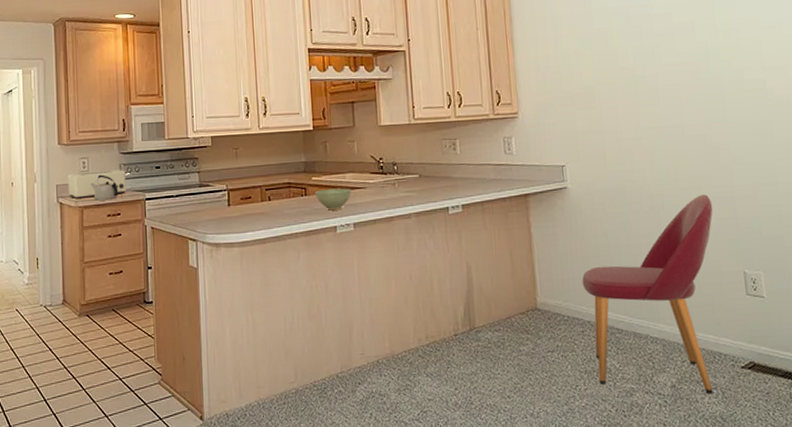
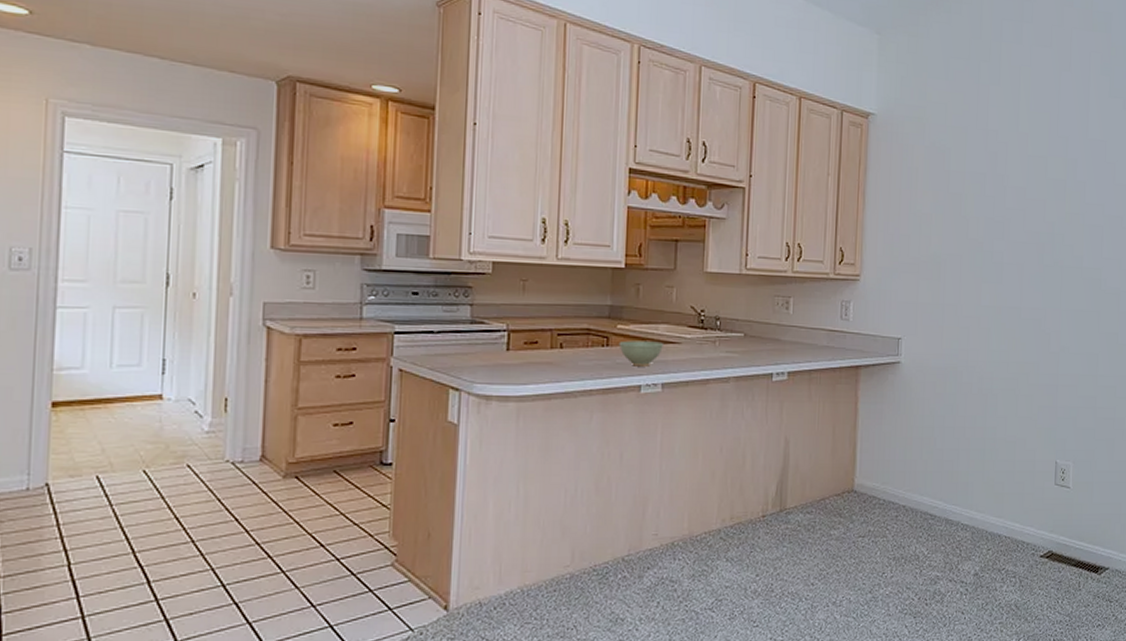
toaster: present [68,169,127,199] -> none [281,289,369,325]
kettle: present [90,174,119,202] -> none [316,295,356,331]
dining chair: present [581,194,713,393] -> none [902,381,1037,582]

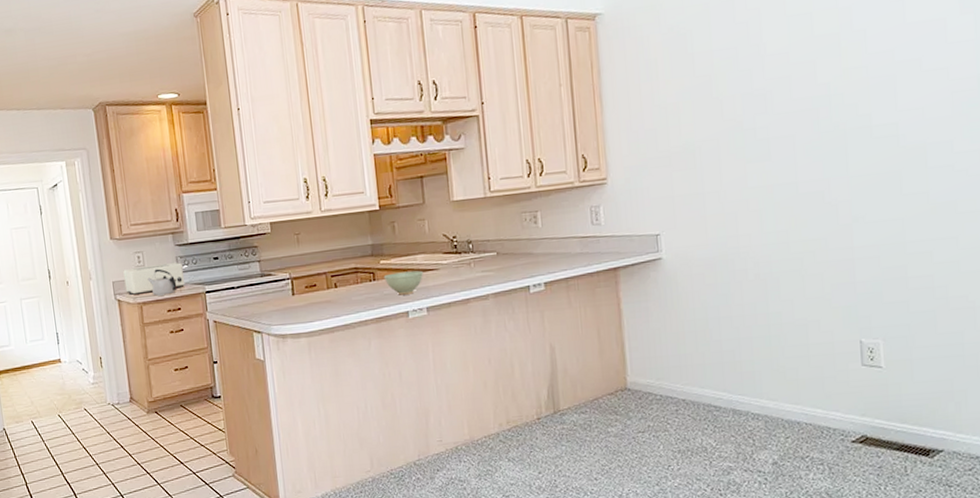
toaster: none [281,289,369,325] -> present [123,262,185,296]
kettle: none [316,295,356,331] -> present [147,268,177,297]

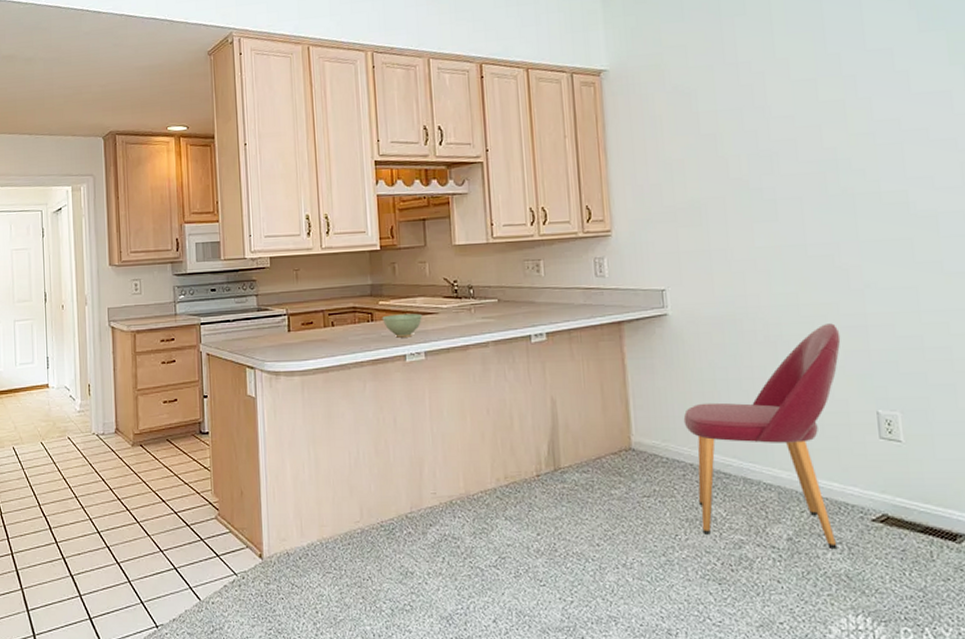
toaster: present [123,262,185,296] -> none [119,291,181,323]
kettle: present [147,268,177,297] -> none [143,297,172,326]
dining chair: none [676,258,828,469] -> present [683,323,841,548]

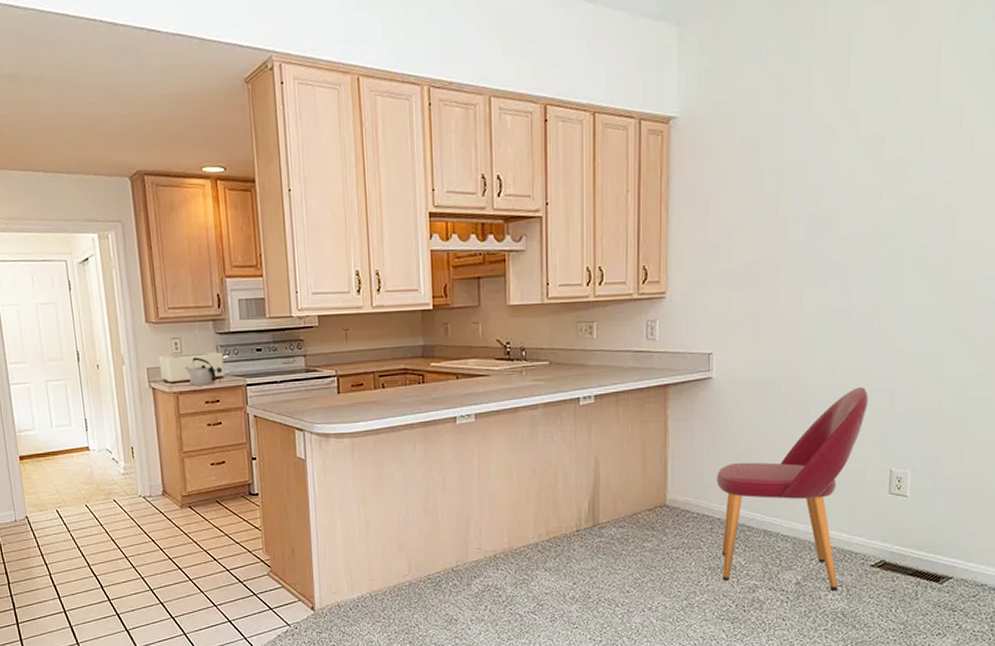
toaster: none [119,291,181,323] -> present [159,351,225,384]
kettle: none [143,297,172,326] -> present [185,357,217,387]
bowl: present [382,313,423,338] -> none [433,375,475,400]

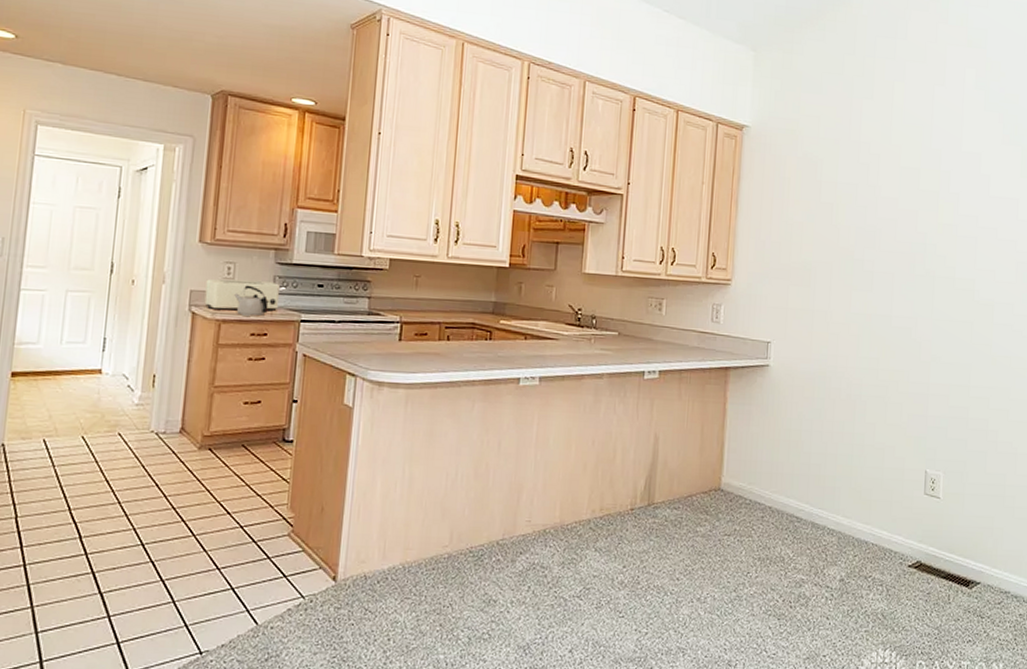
dining chair: present [716,387,869,590] -> none [769,389,907,590]

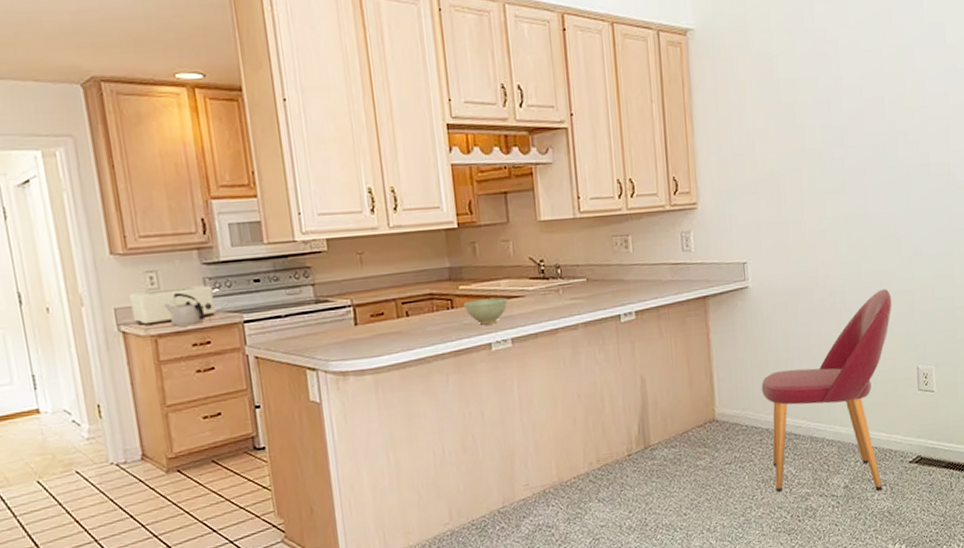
bowl: none [500,335,543,361] -> present [463,297,509,325]
dining chair: none [769,389,907,590] -> present [761,289,892,492]

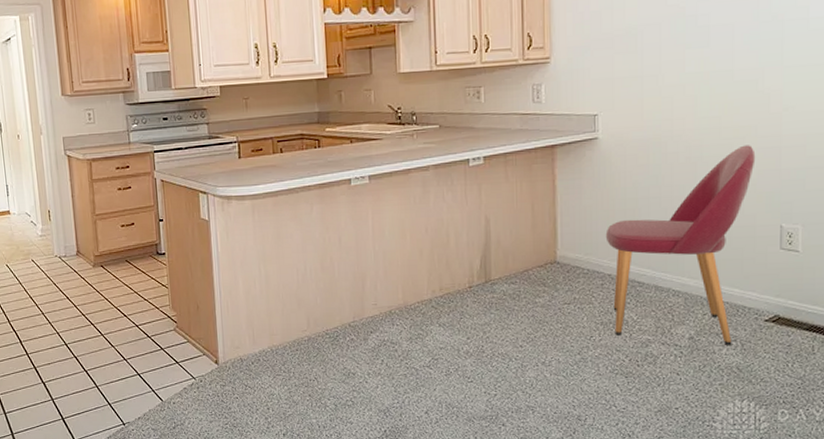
toaster: present [129,284,216,326] -> none [73,120,134,152]
kettle: present [164,292,206,328] -> none [97,126,126,154]
bowl: present [463,297,509,325] -> none [328,139,368,163]

